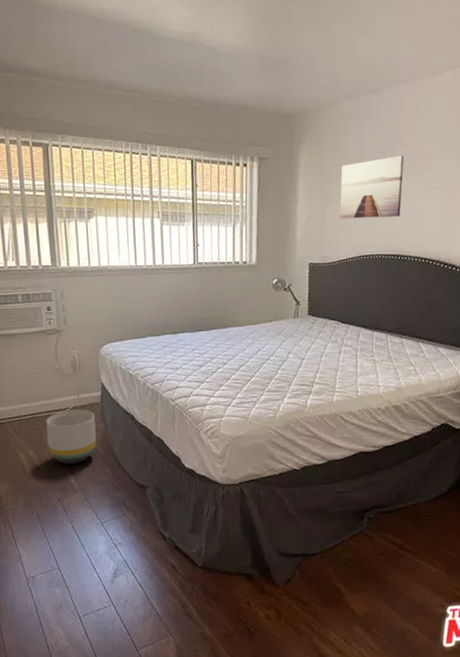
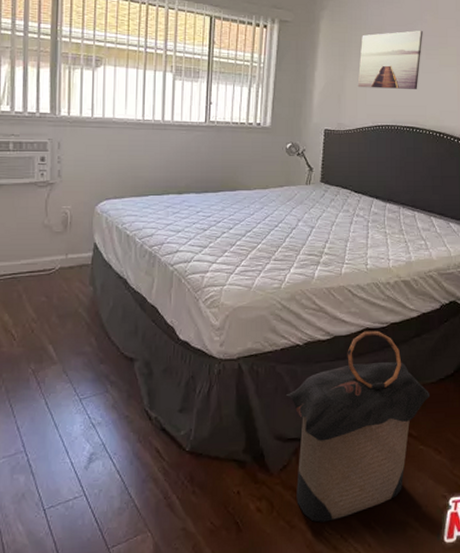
planter: present [46,409,96,464] -> none [26,271,83,332]
laundry hamper: none [287,454,425,629] -> present [287,330,431,523]

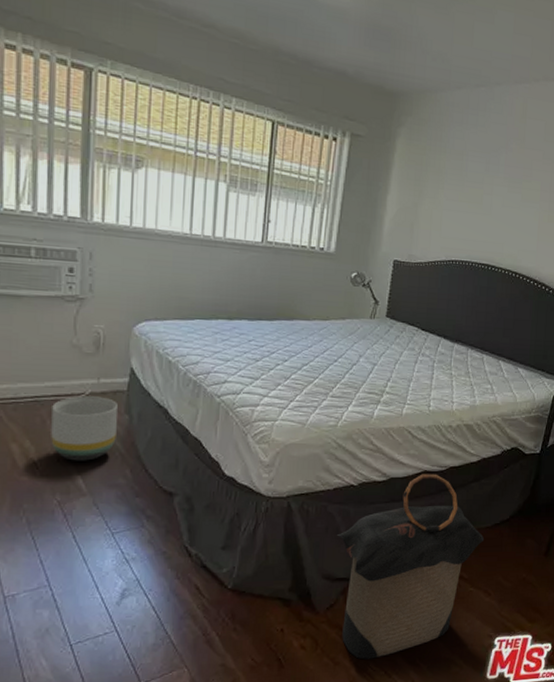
planter: none [26,271,83,332] -> present [51,396,118,461]
wall art: present [357,31,423,89] -> none [432,159,507,224]

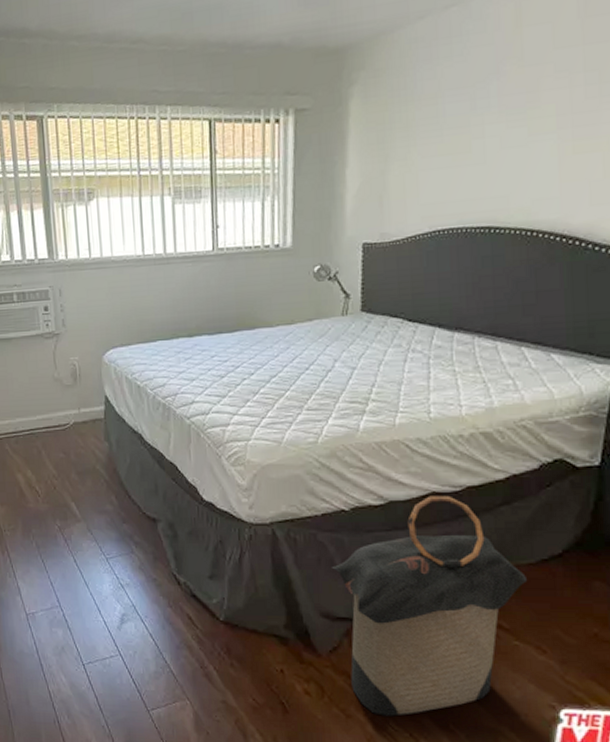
planter: present [51,396,118,461] -> none [45,426,100,489]

